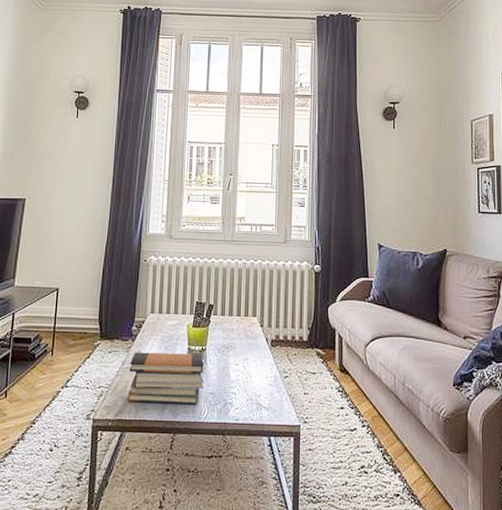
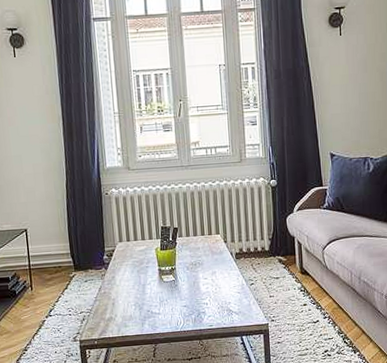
book stack: present [127,352,204,404] -> none [105,273,178,322]

